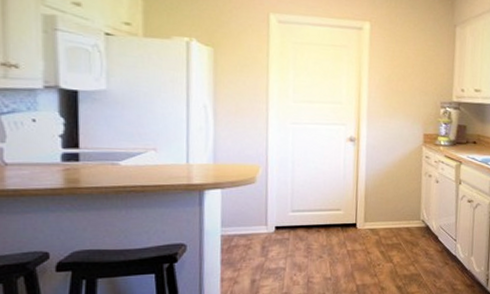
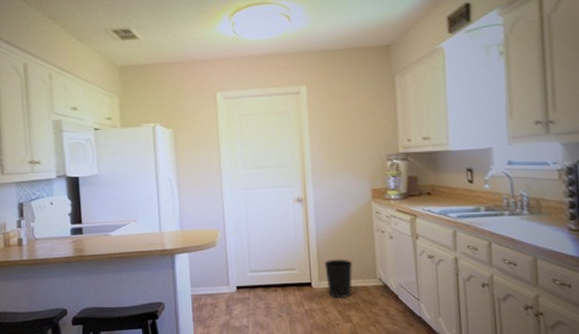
wastebasket: none [371,200,398,239] -> present [324,259,352,298]

